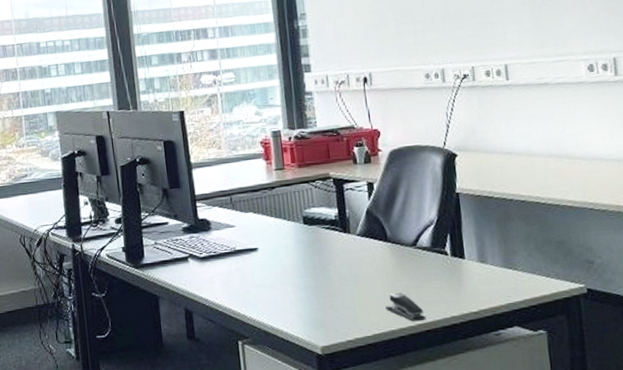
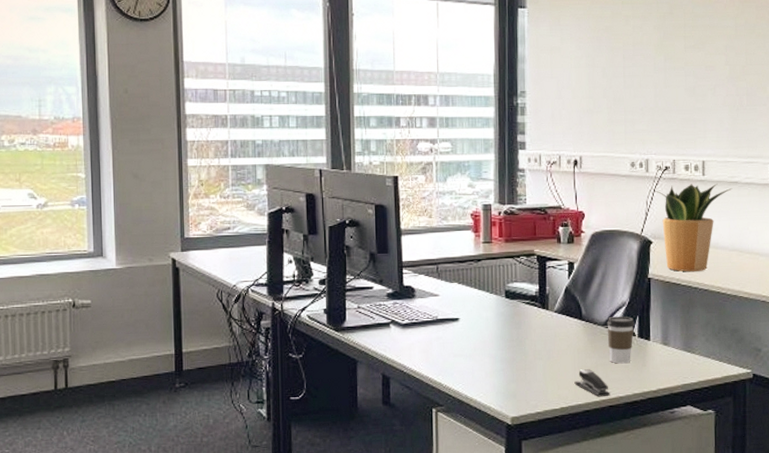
coffee cup: none [415,235,446,286] -> present [607,316,635,364]
potted plant: none [454,87,543,184] -> present [654,183,733,272]

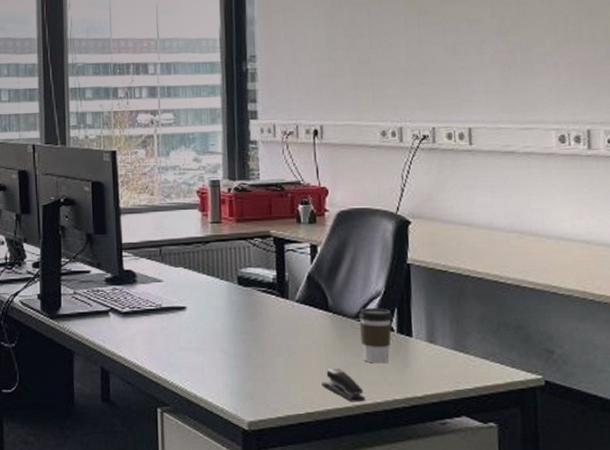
potted plant: present [654,183,733,272] -> none [410,153,508,256]

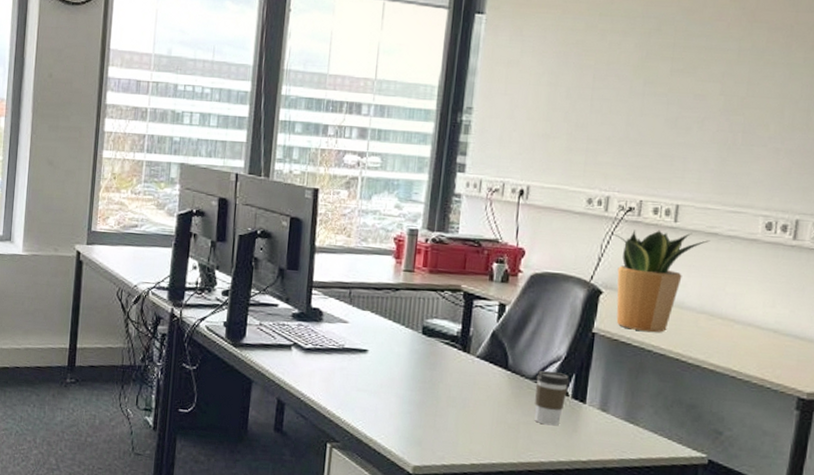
stapler: present [321,369,366,402] -> none [490,425,531,460]
potted plant: none [410,153,508,256] -> present [612,229,711,332]

